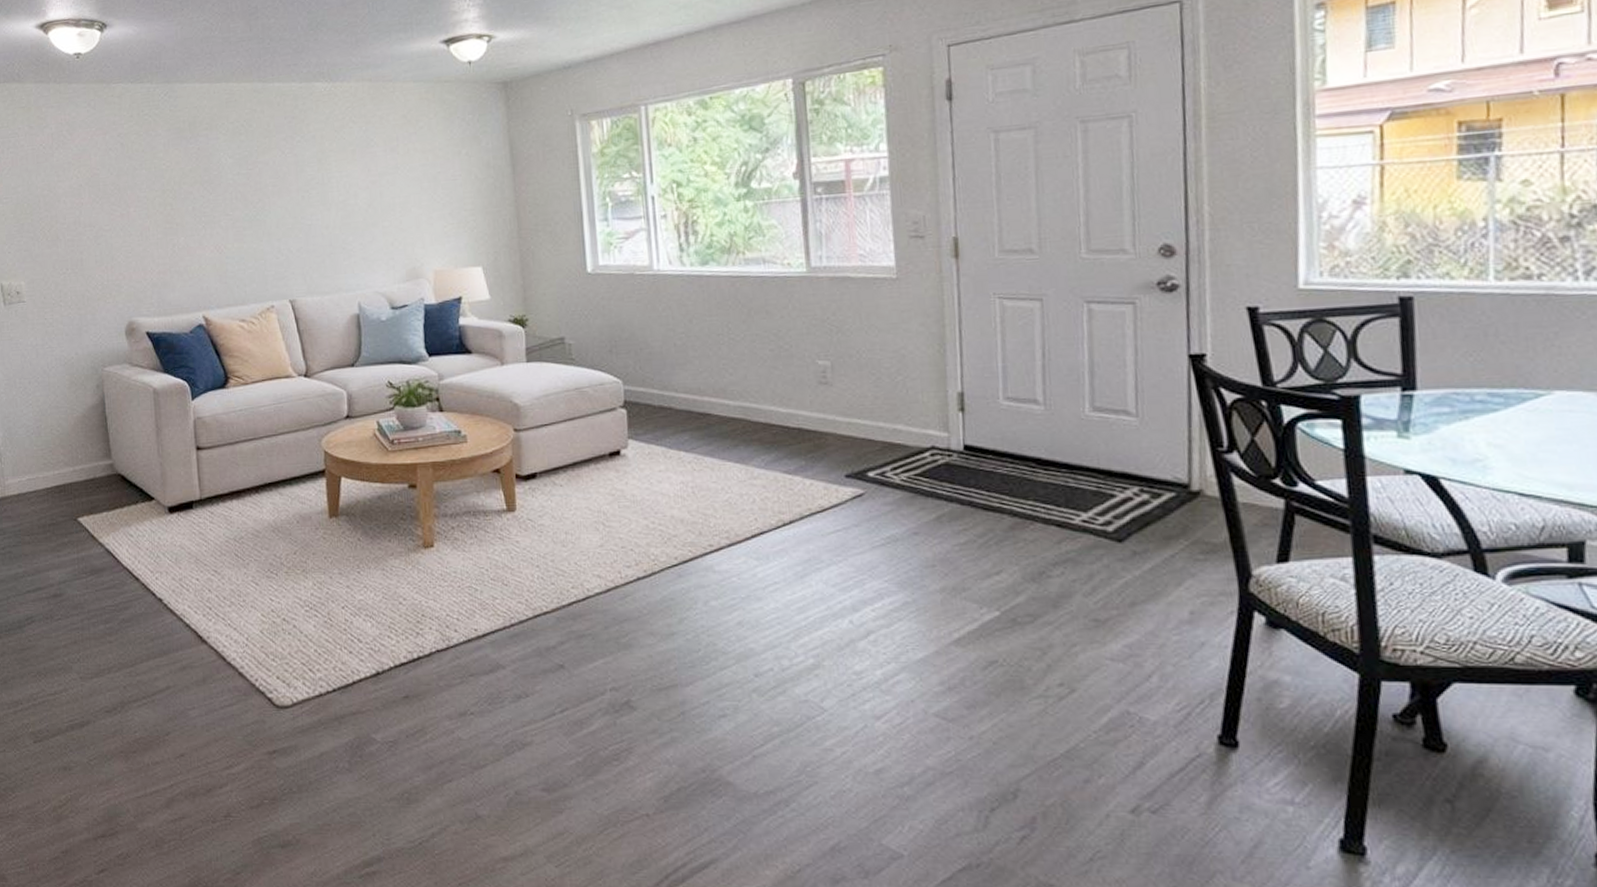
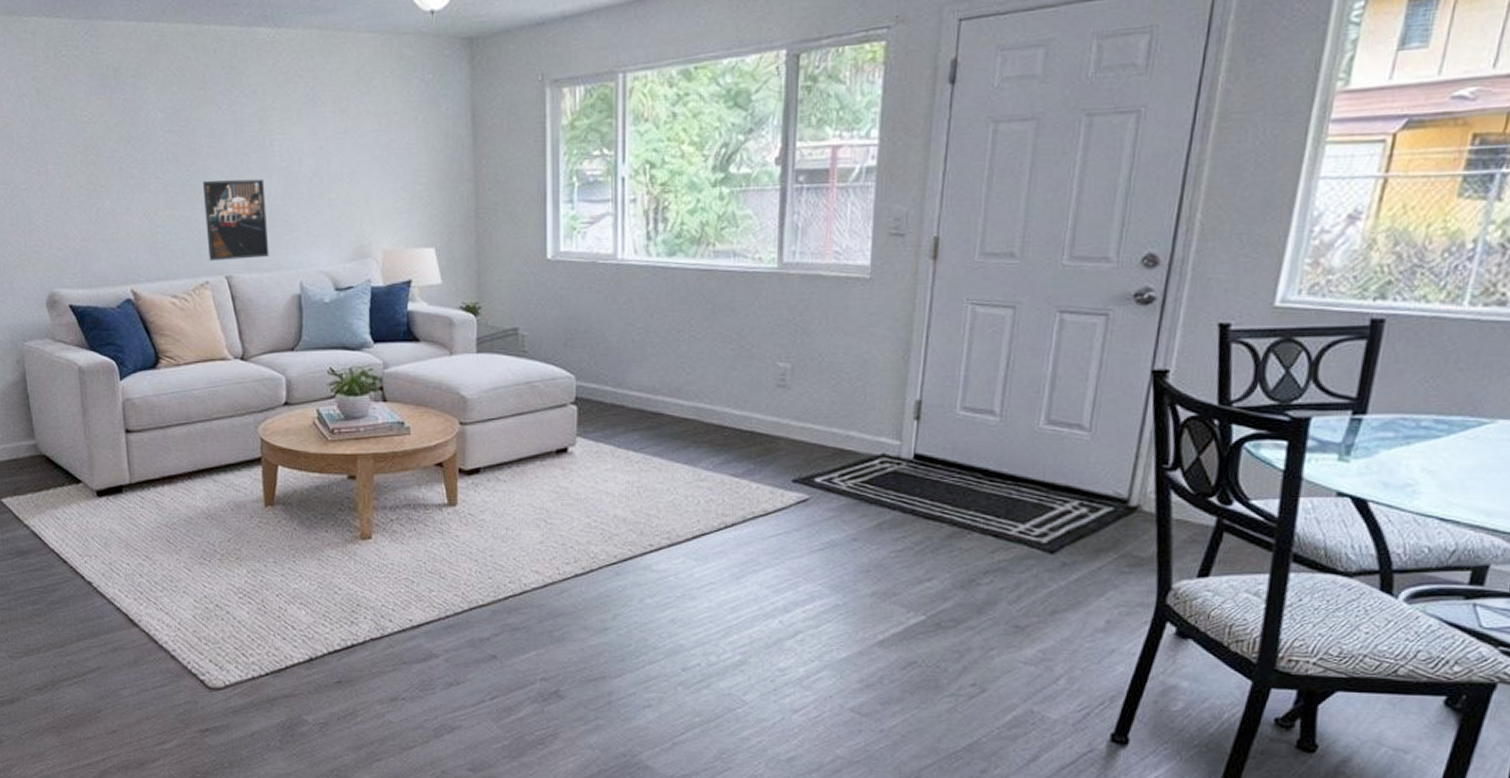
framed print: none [267,211,330,286] -> present [202,179,270,260]

